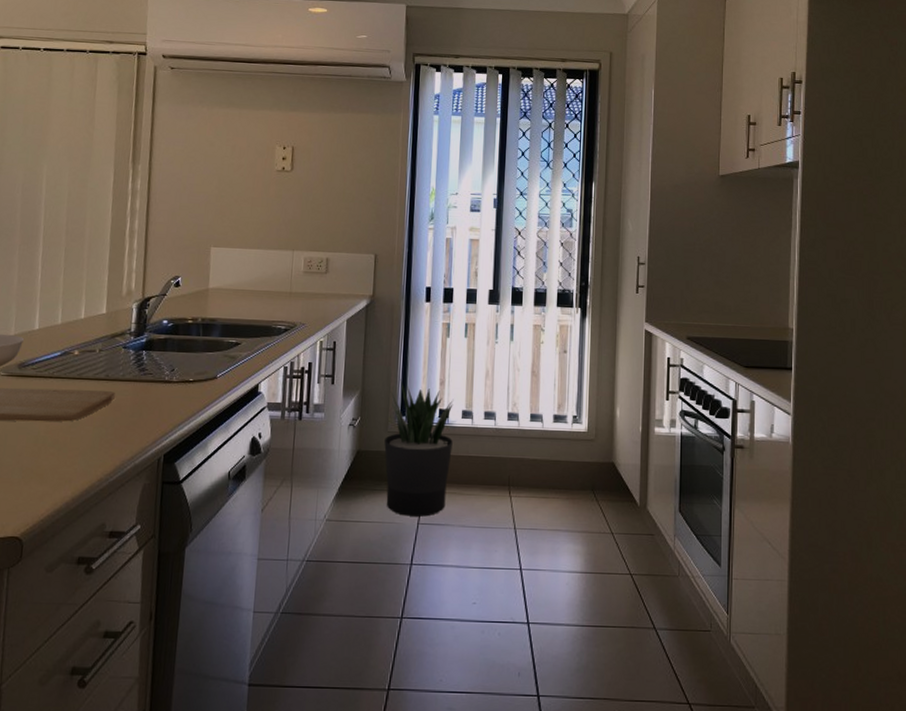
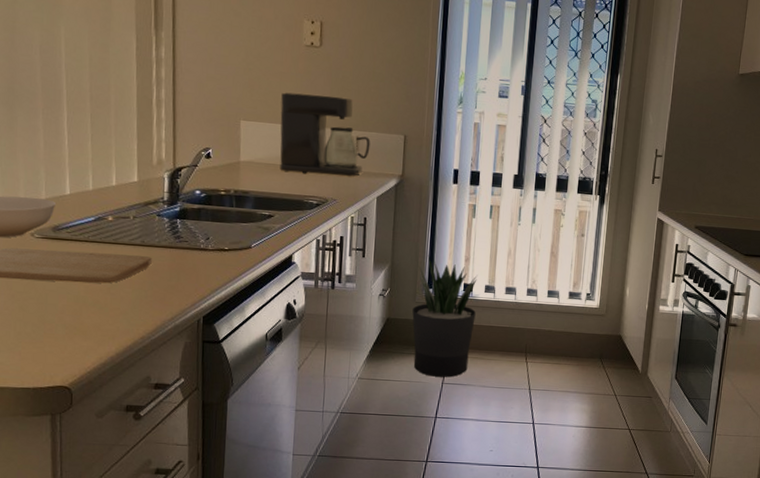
coffee maker: none [248,217,340,300] -> present [280,92,370,177]

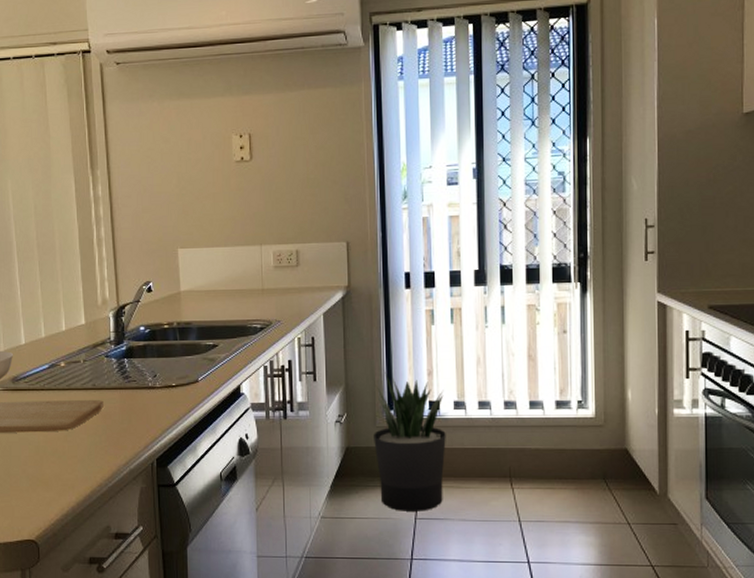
coffee maker: present [280,92,370,177] -> none [216,210,311,298]

